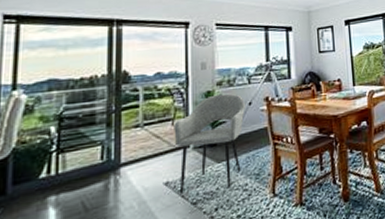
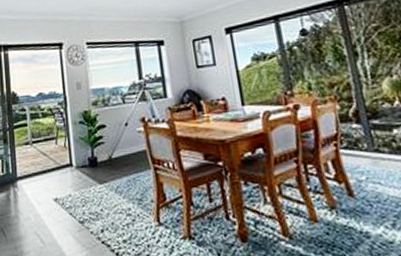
armchair: present [174,93,245,194] -> none [57,113,123,211]

